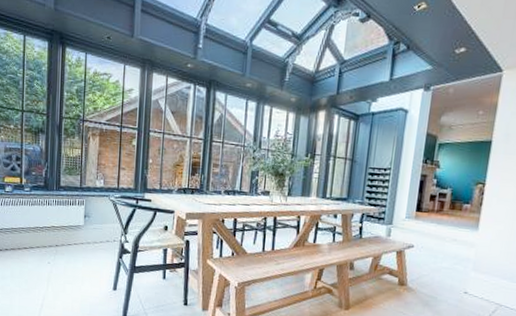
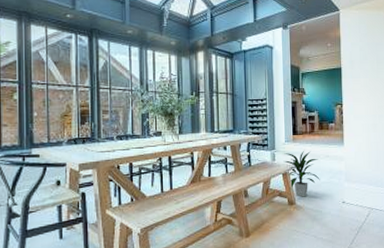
indoor plant: none [400,229,443,280] -> present [283,150,320,197]

